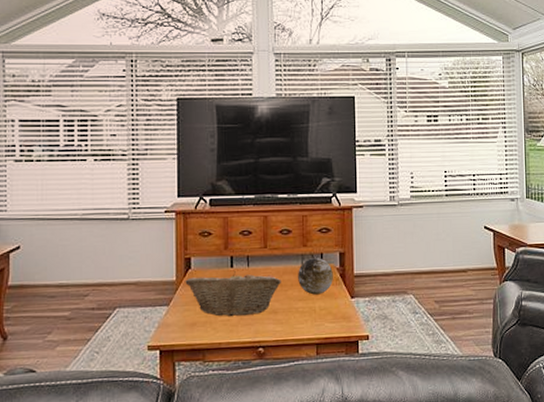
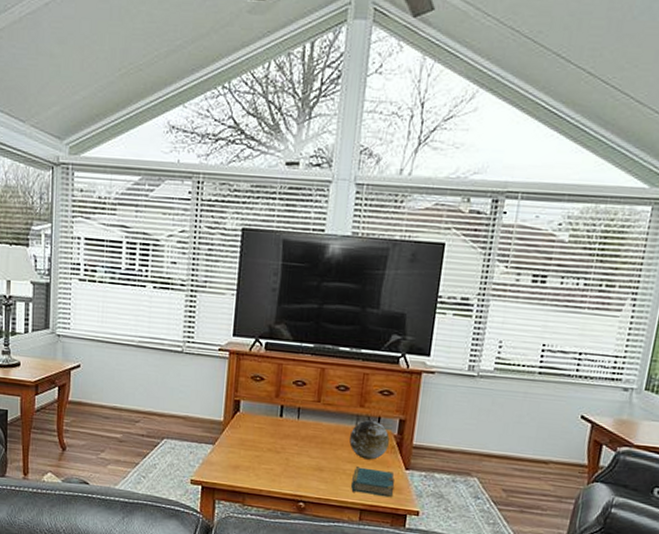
fruit basket: present [185,271,281,317] -> none [232,420,331,469]
book: none [305,302,344,328] -> present [351,465,395,498]

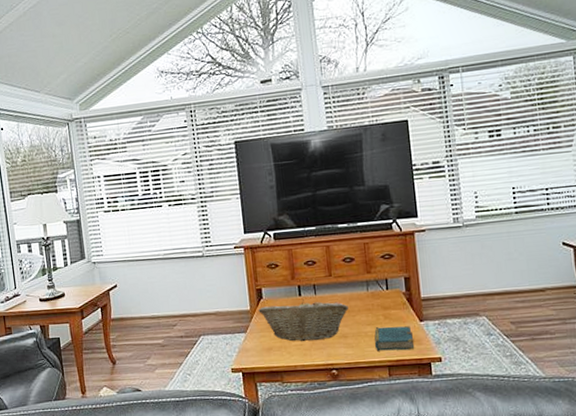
fruit basket: none [232,420,331,469] -> present [258,299,349,342]
decorative orb: present [349,420,390,460] -> none [364,283,400,319]

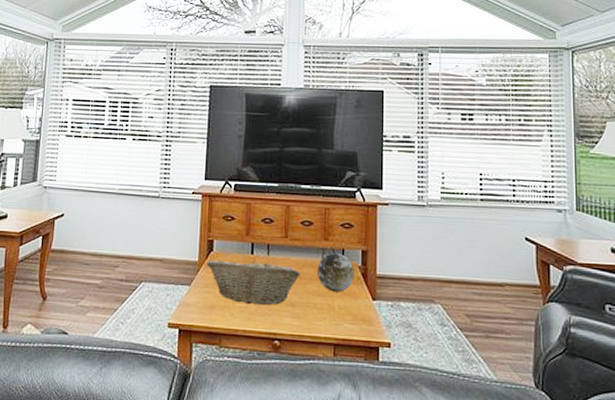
decorative orb: none [364,283,400,319] -> present [318,253,354,292]
book: present [374,326,415,351] -> none [323,298,364,330]

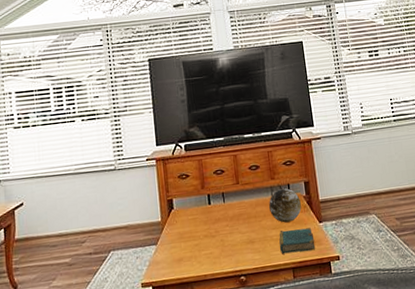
fruit basket: present [207,258,300,305] -> none [169,208,255,251]
book: none [323,298,364,330] -> present [279,228,316,254]

